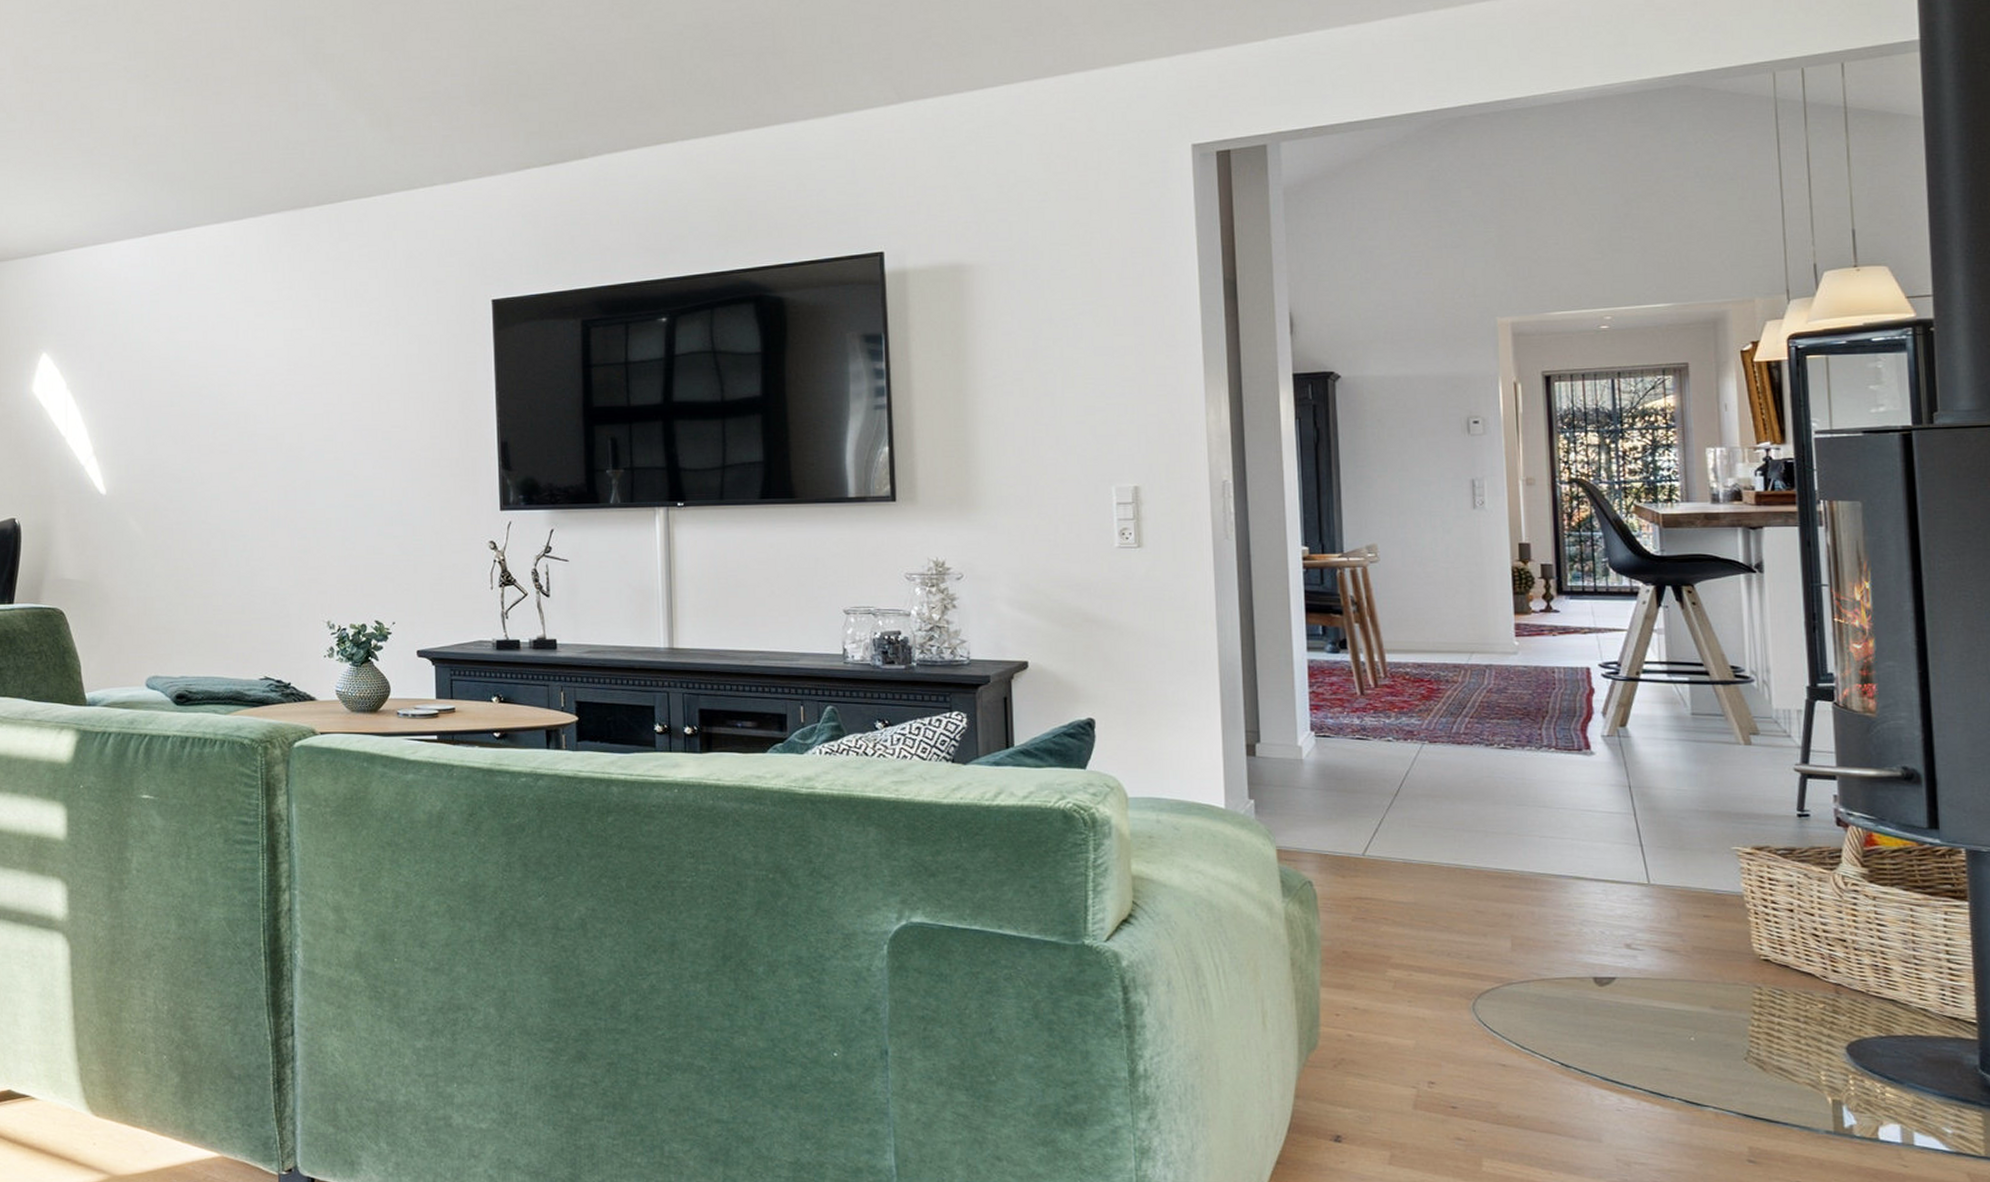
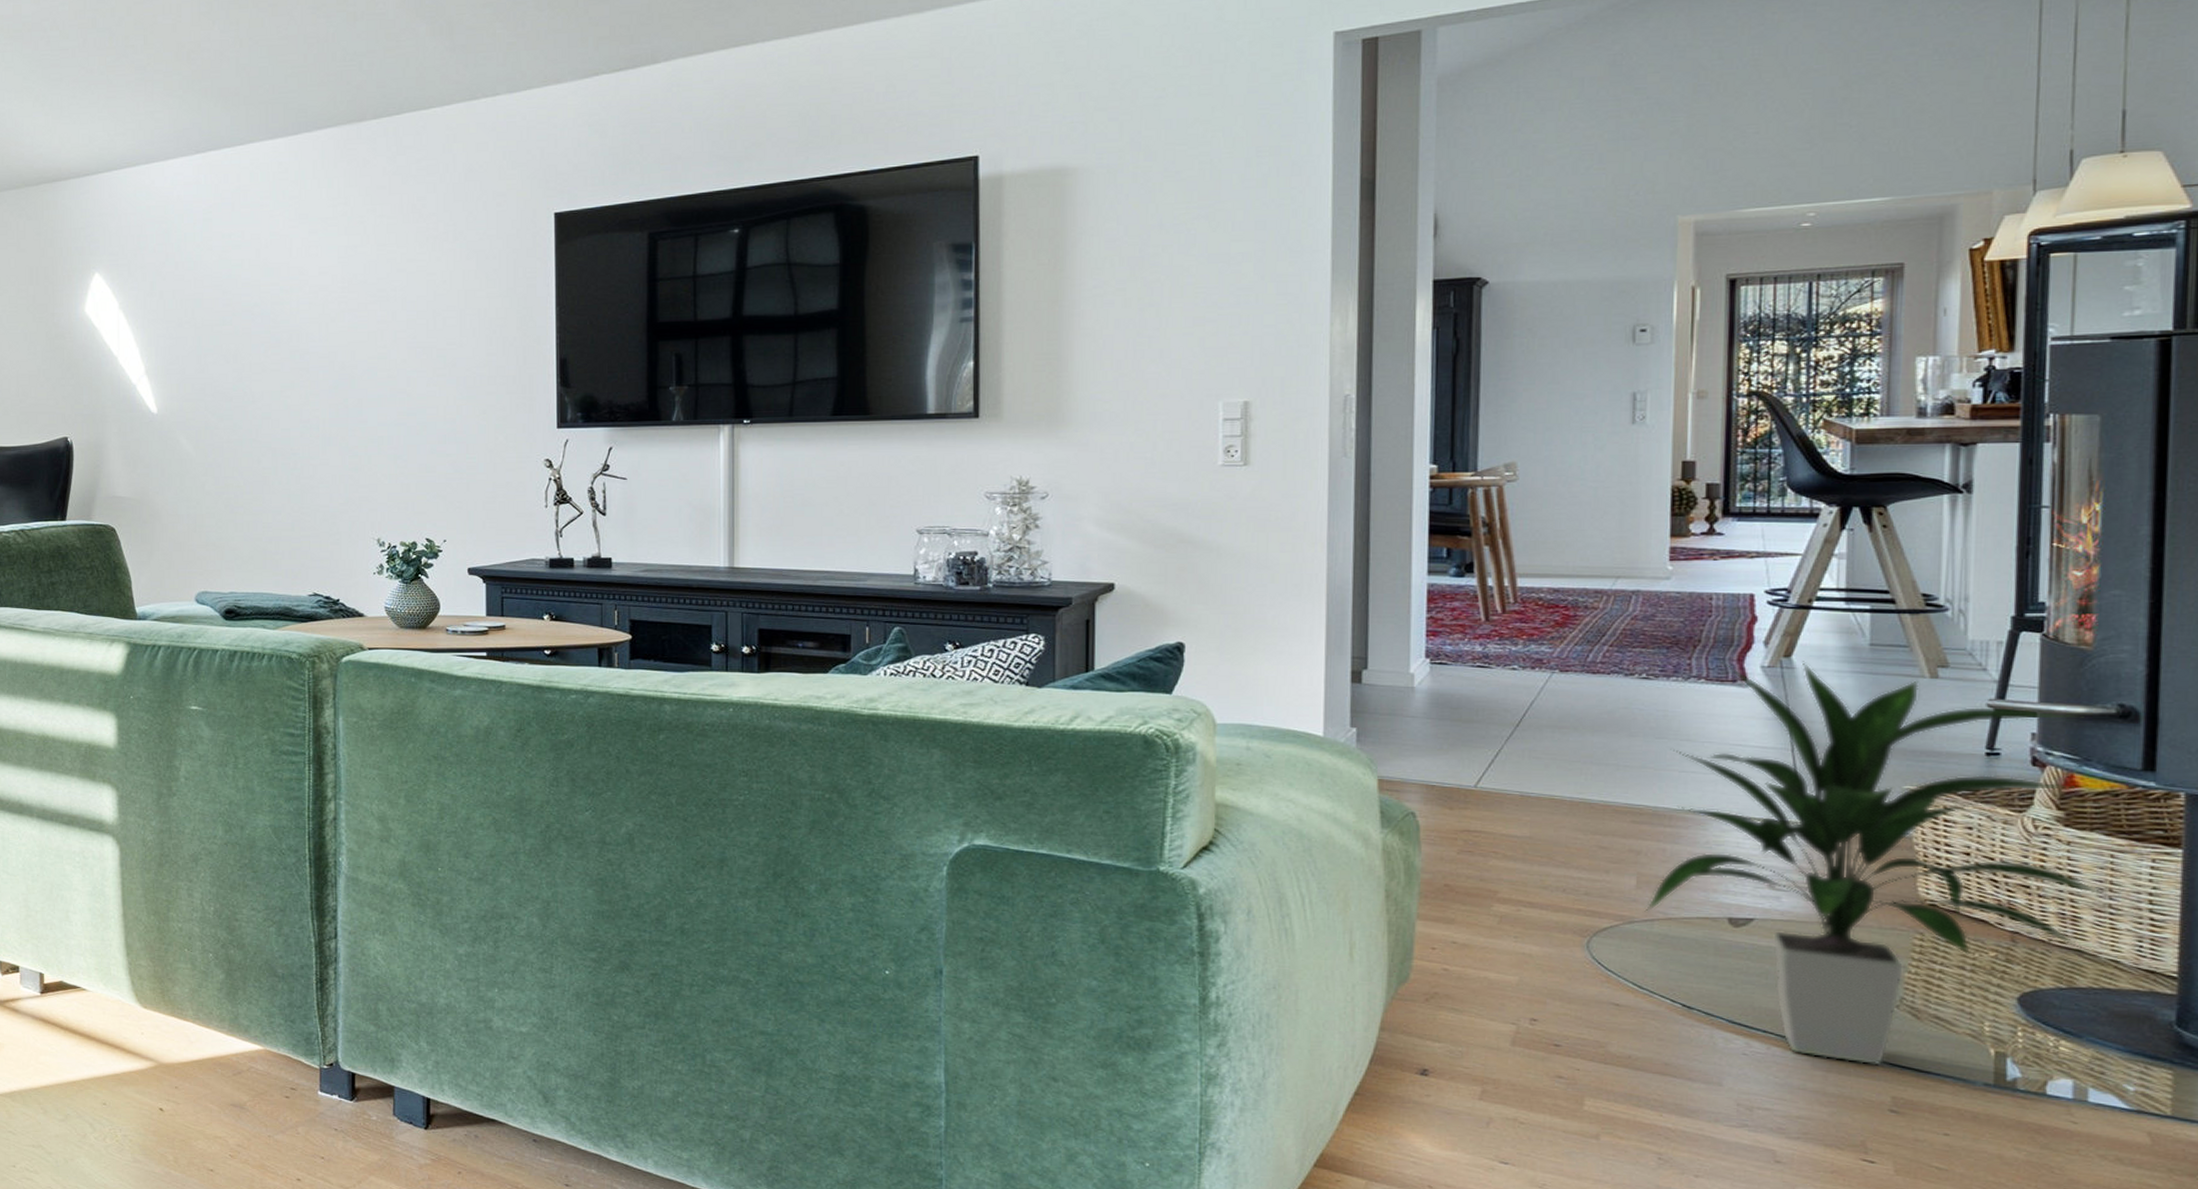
indoor plant: none [1520,729,1912,1117] -> present [1644,659,2108,1065]

